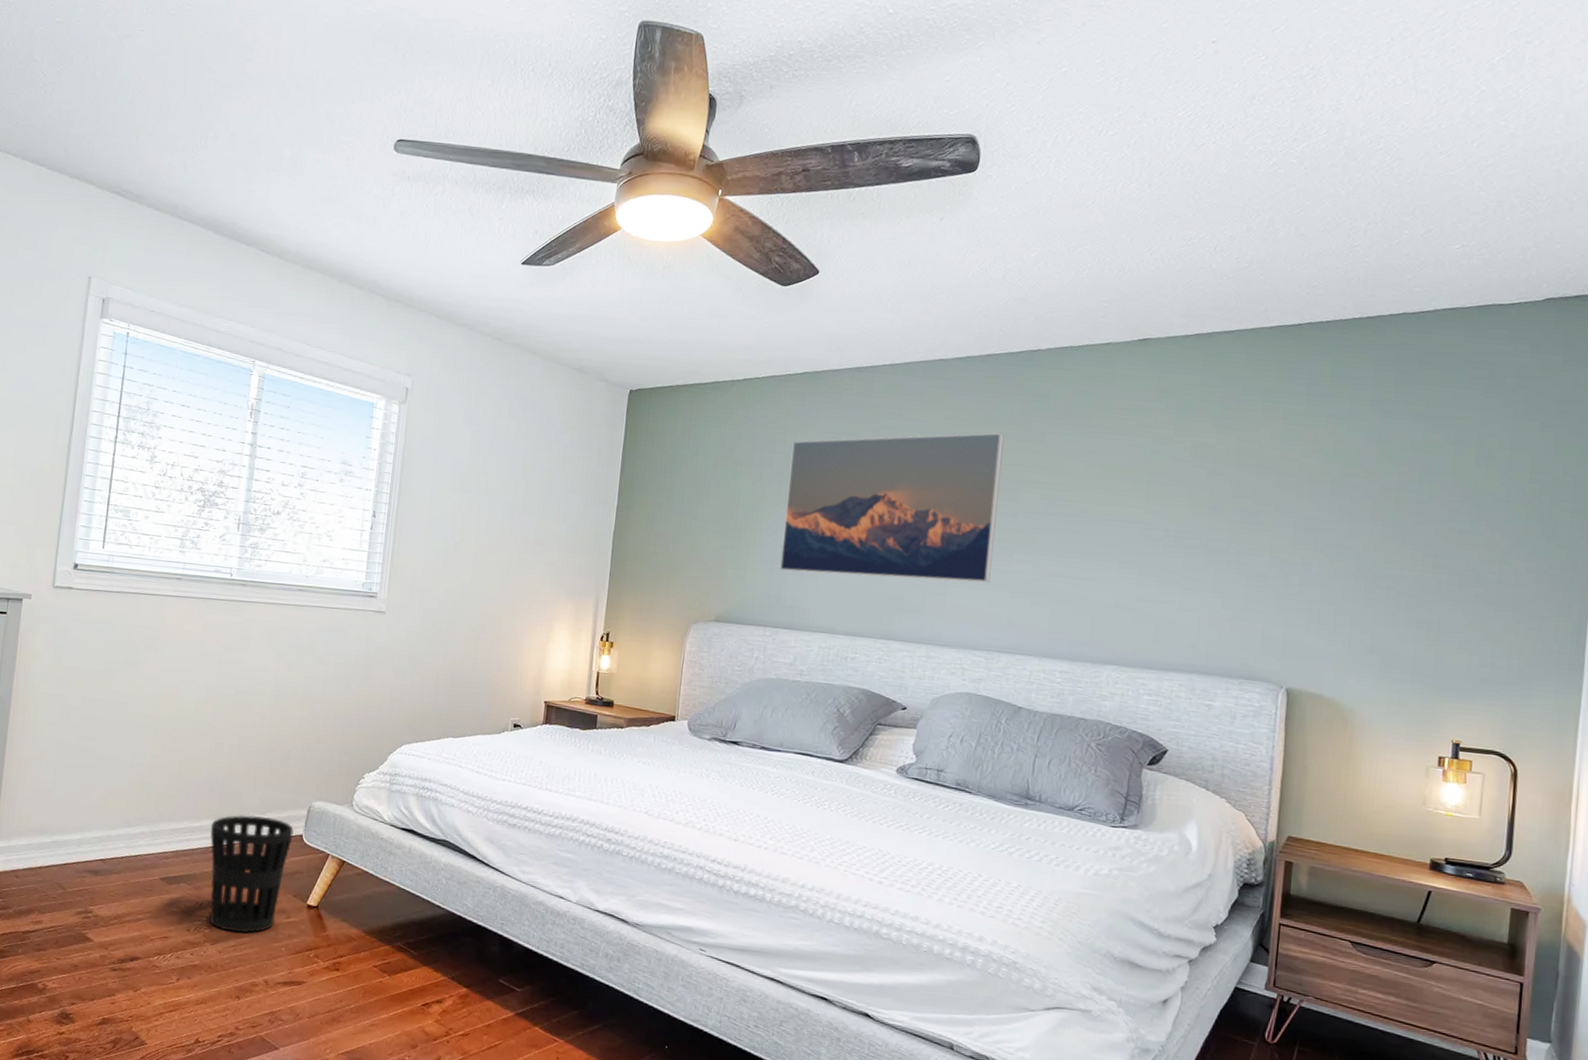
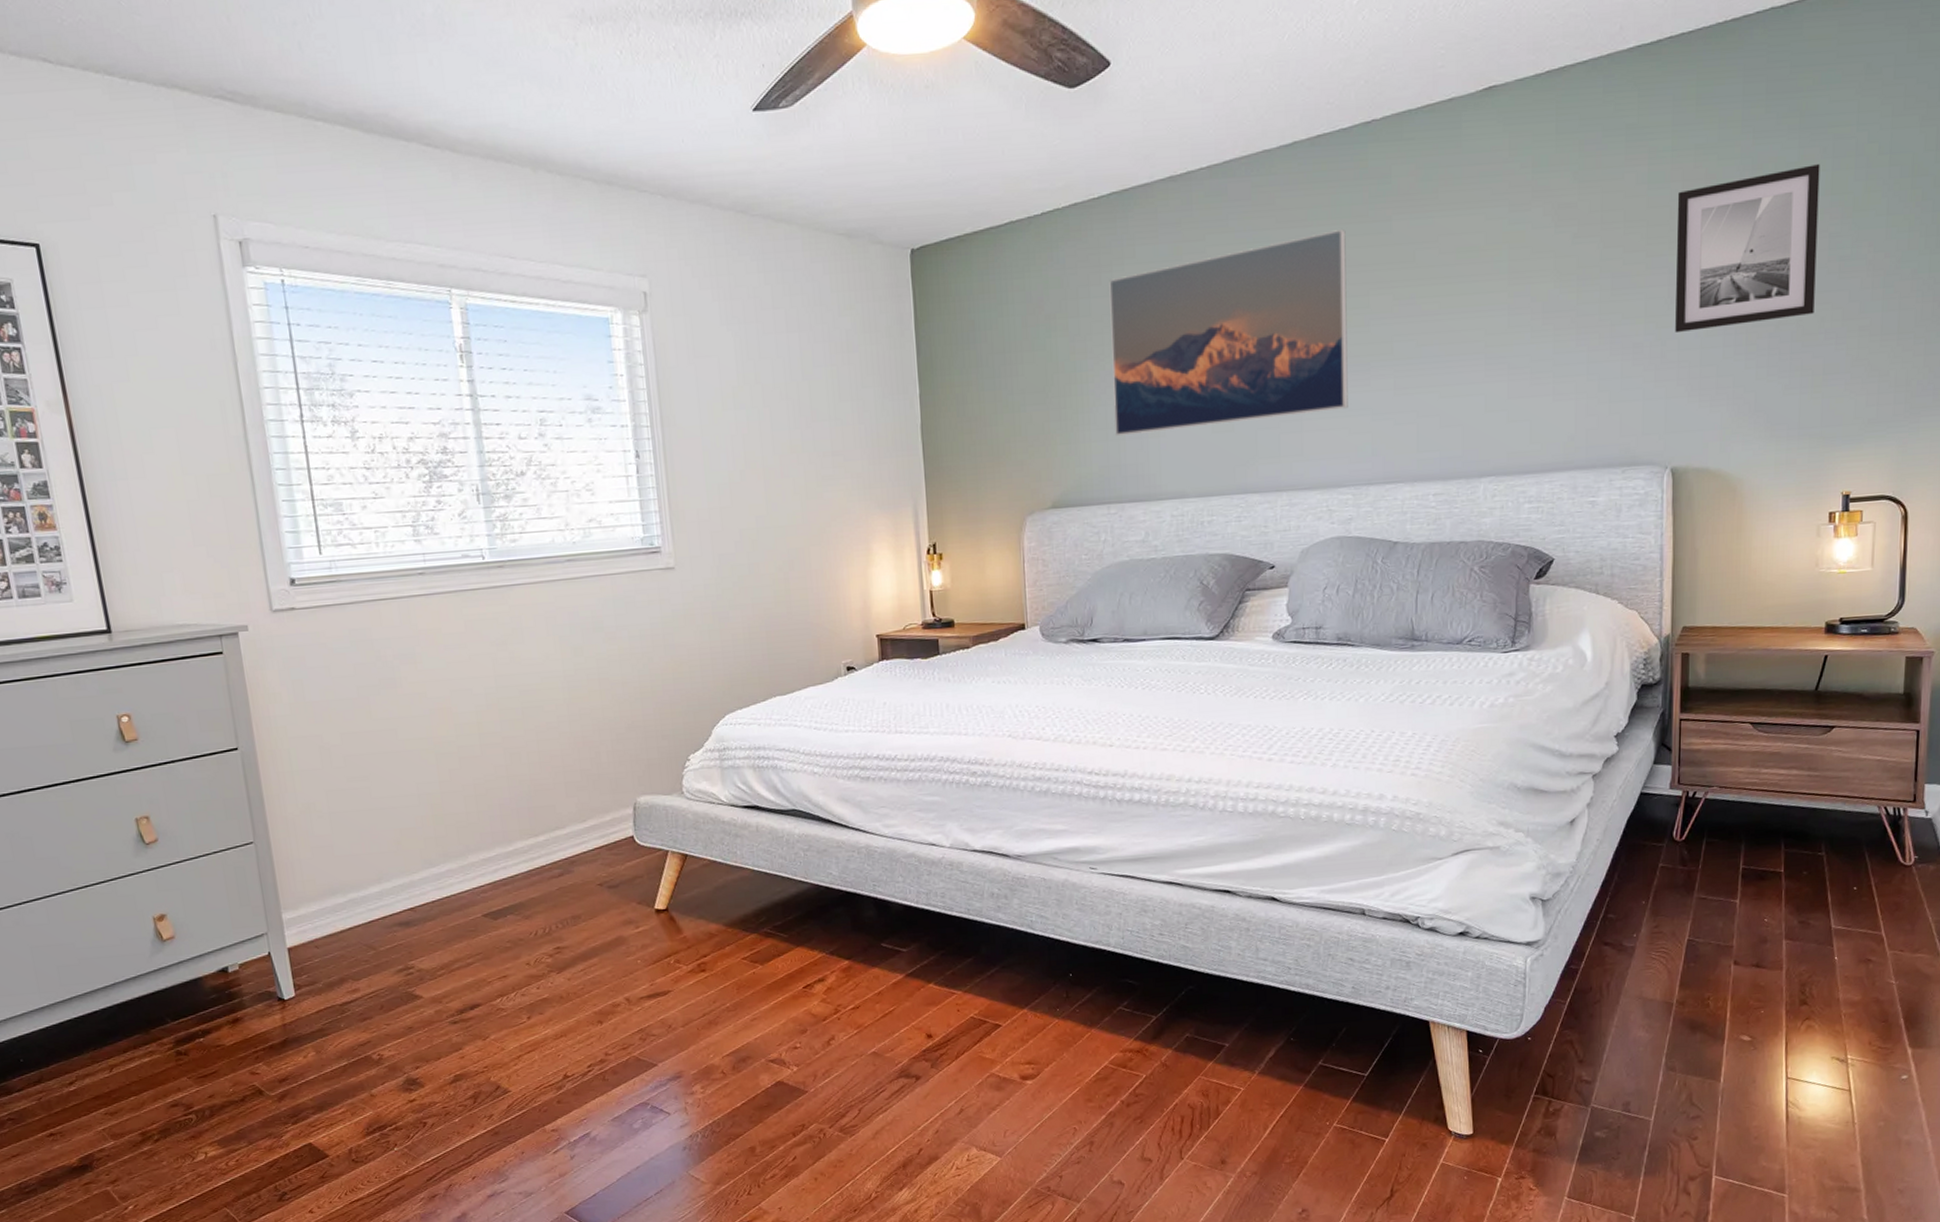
wastebasket: present [210,814,294,933] -> none [526,824,623,956]
wall art: none [1298,447,1444,576] -> present [1675,164,1820,334]

